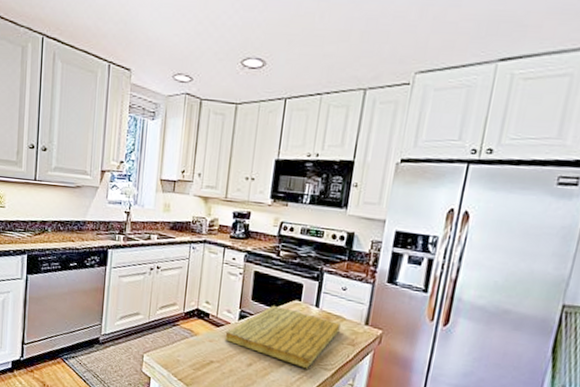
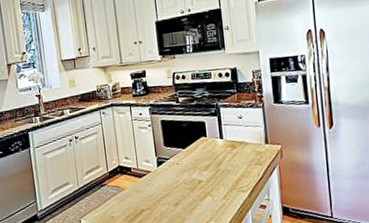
cutting board: present [224,305,341,369] -> none [149,146,246,195]

